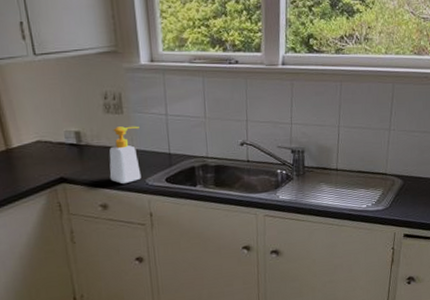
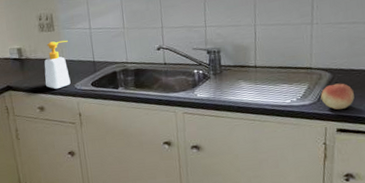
fruit: none [392,190,420,216] -> present [320,83,354,110]

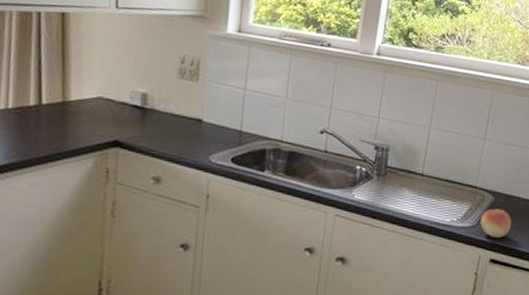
soap bottle: present [44,40,71,90] -> none [169,94,213,158]

